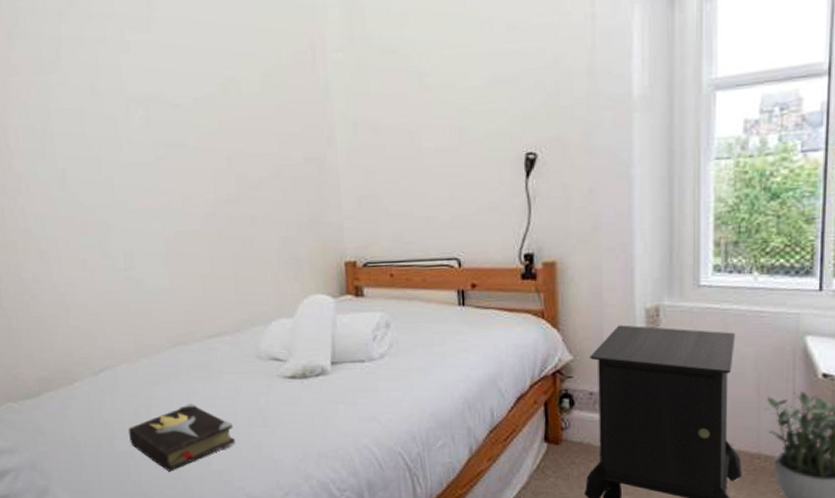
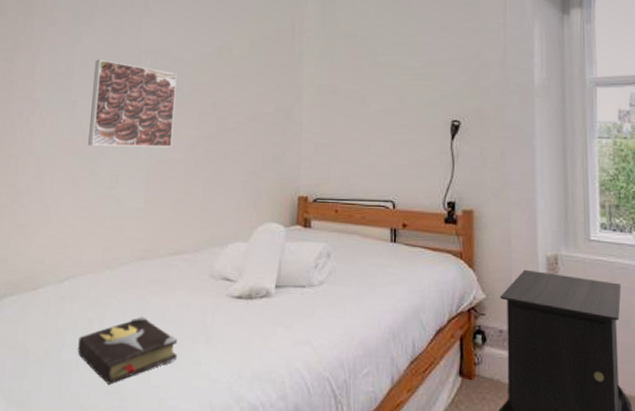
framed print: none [75,114,189,223] -> present [88,59,177,148]

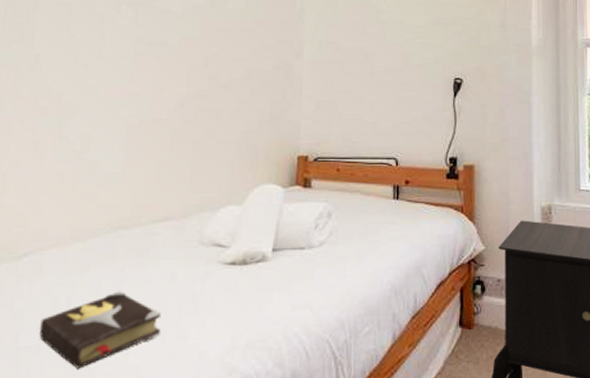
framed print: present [88,59,177,148] -> none [54,9,163,107]

